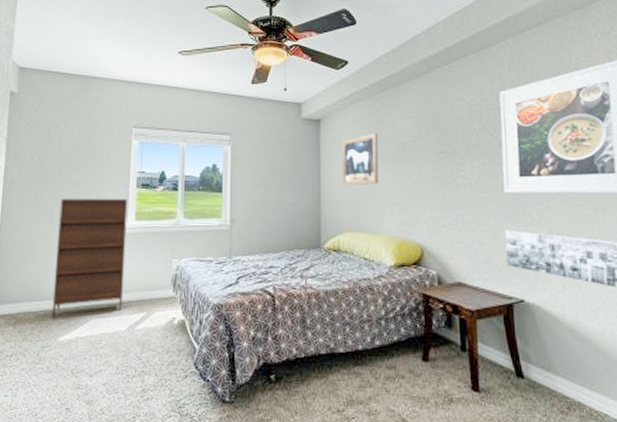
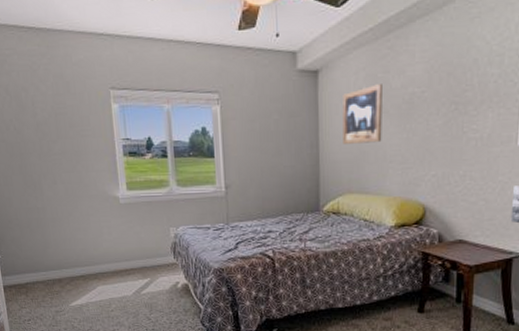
shoe cabinet: present [51,198,128,318] -> none [46,167,126,286]

